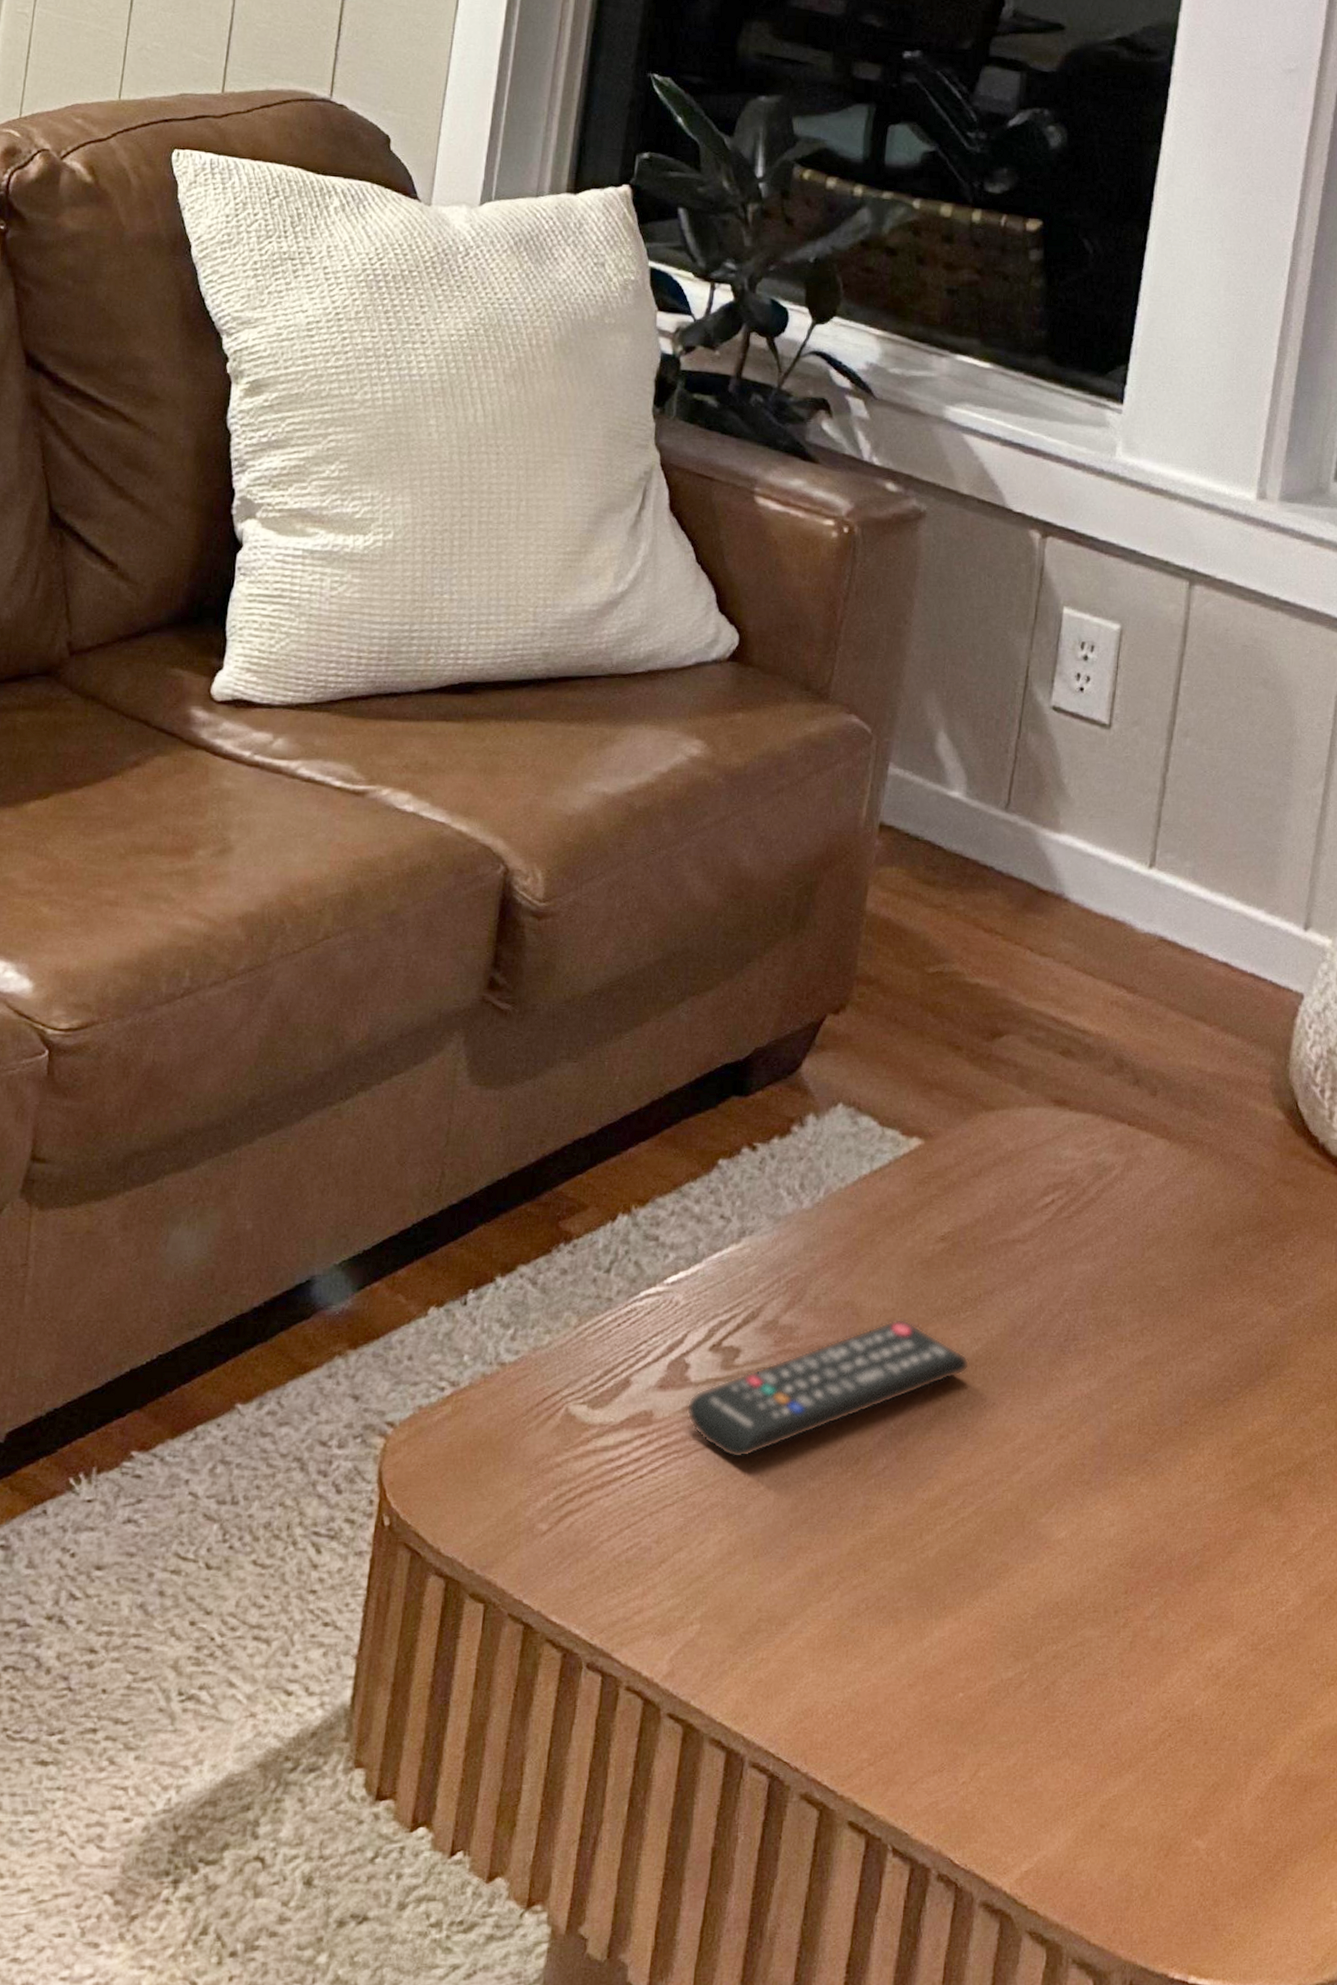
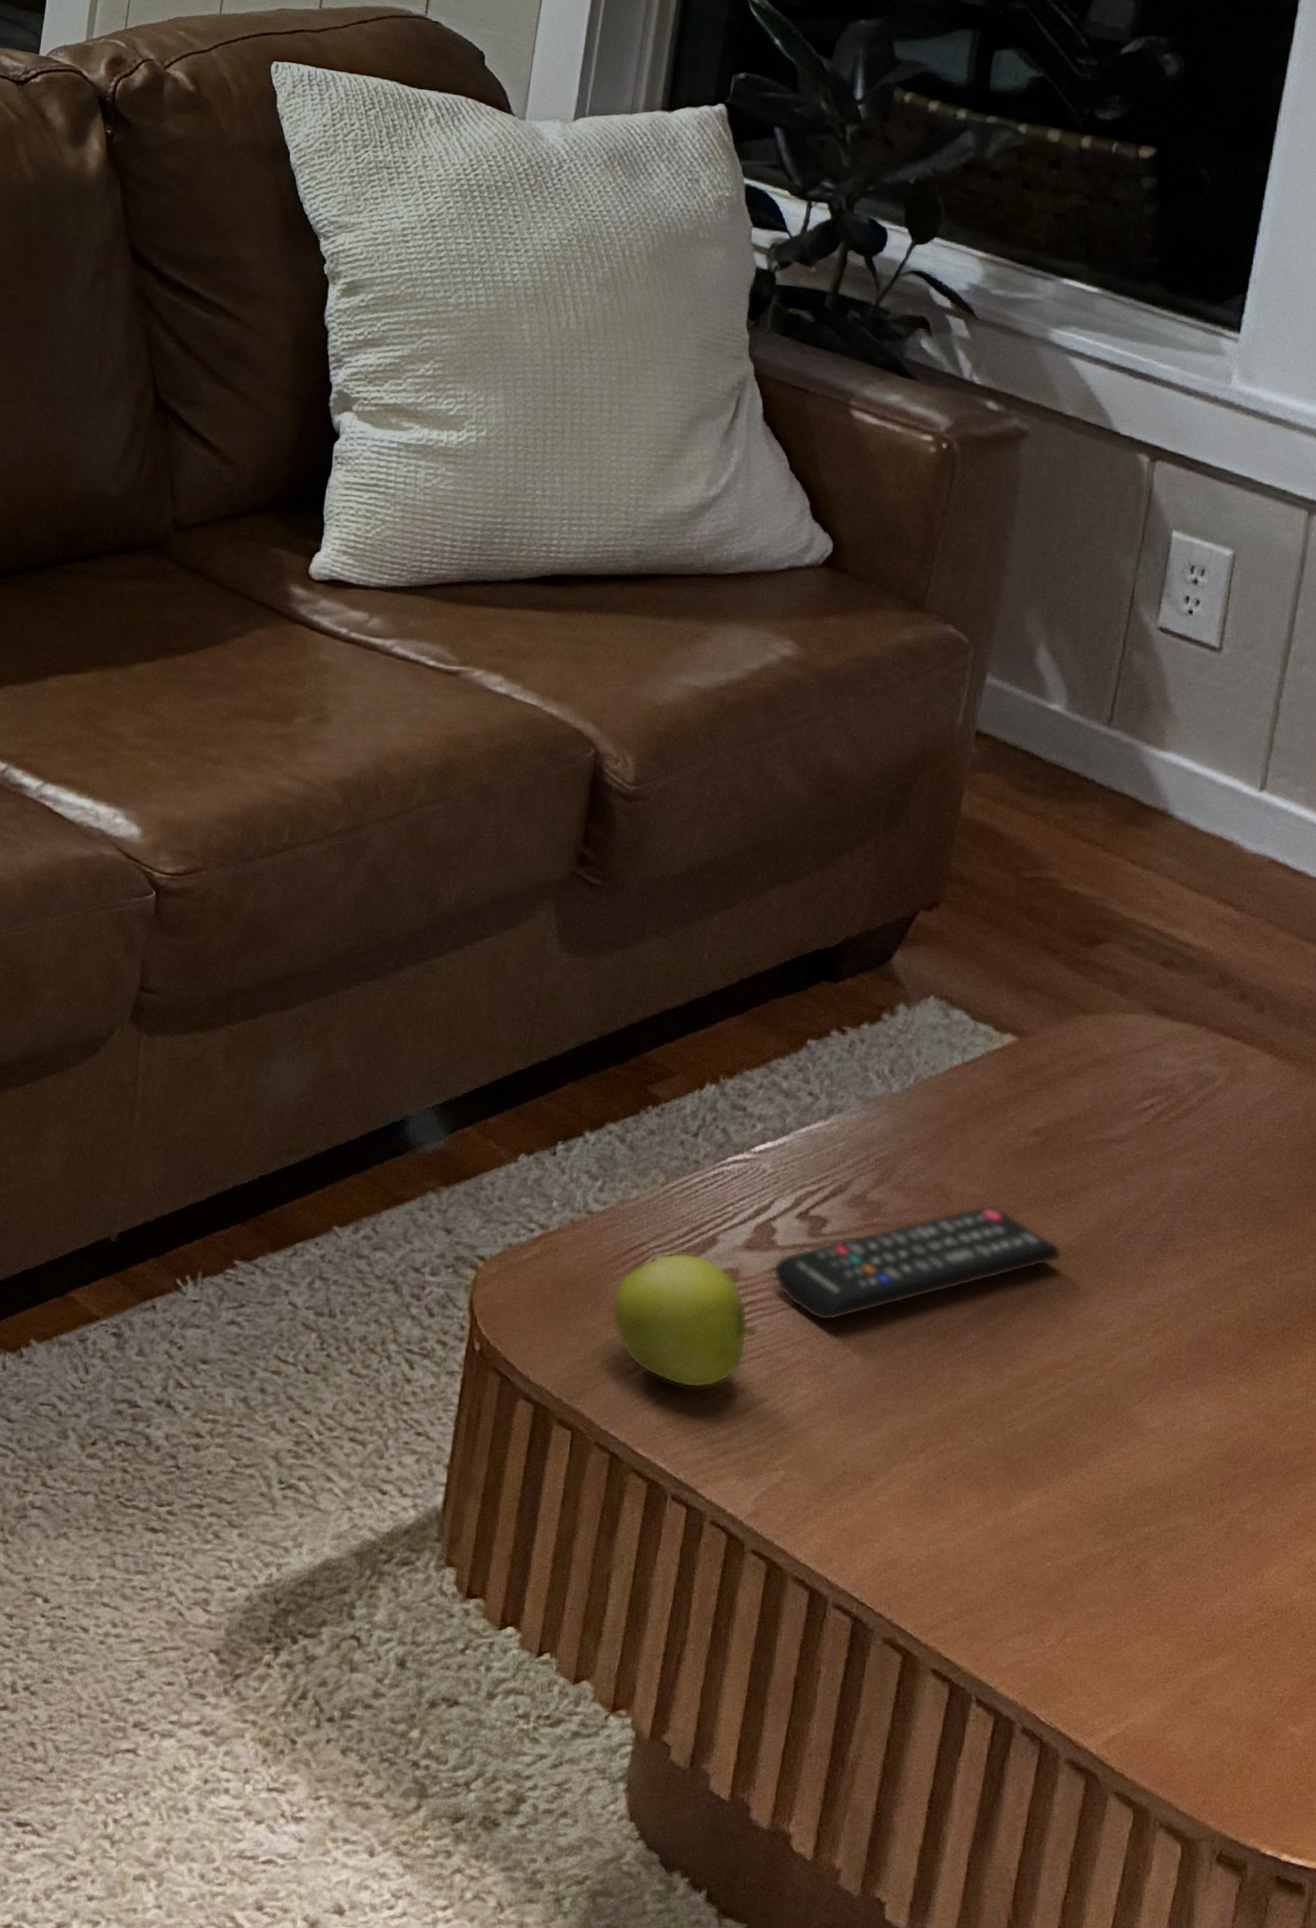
apple: none [524,1399,674,1544] -> present [611,1252,760,1389]

